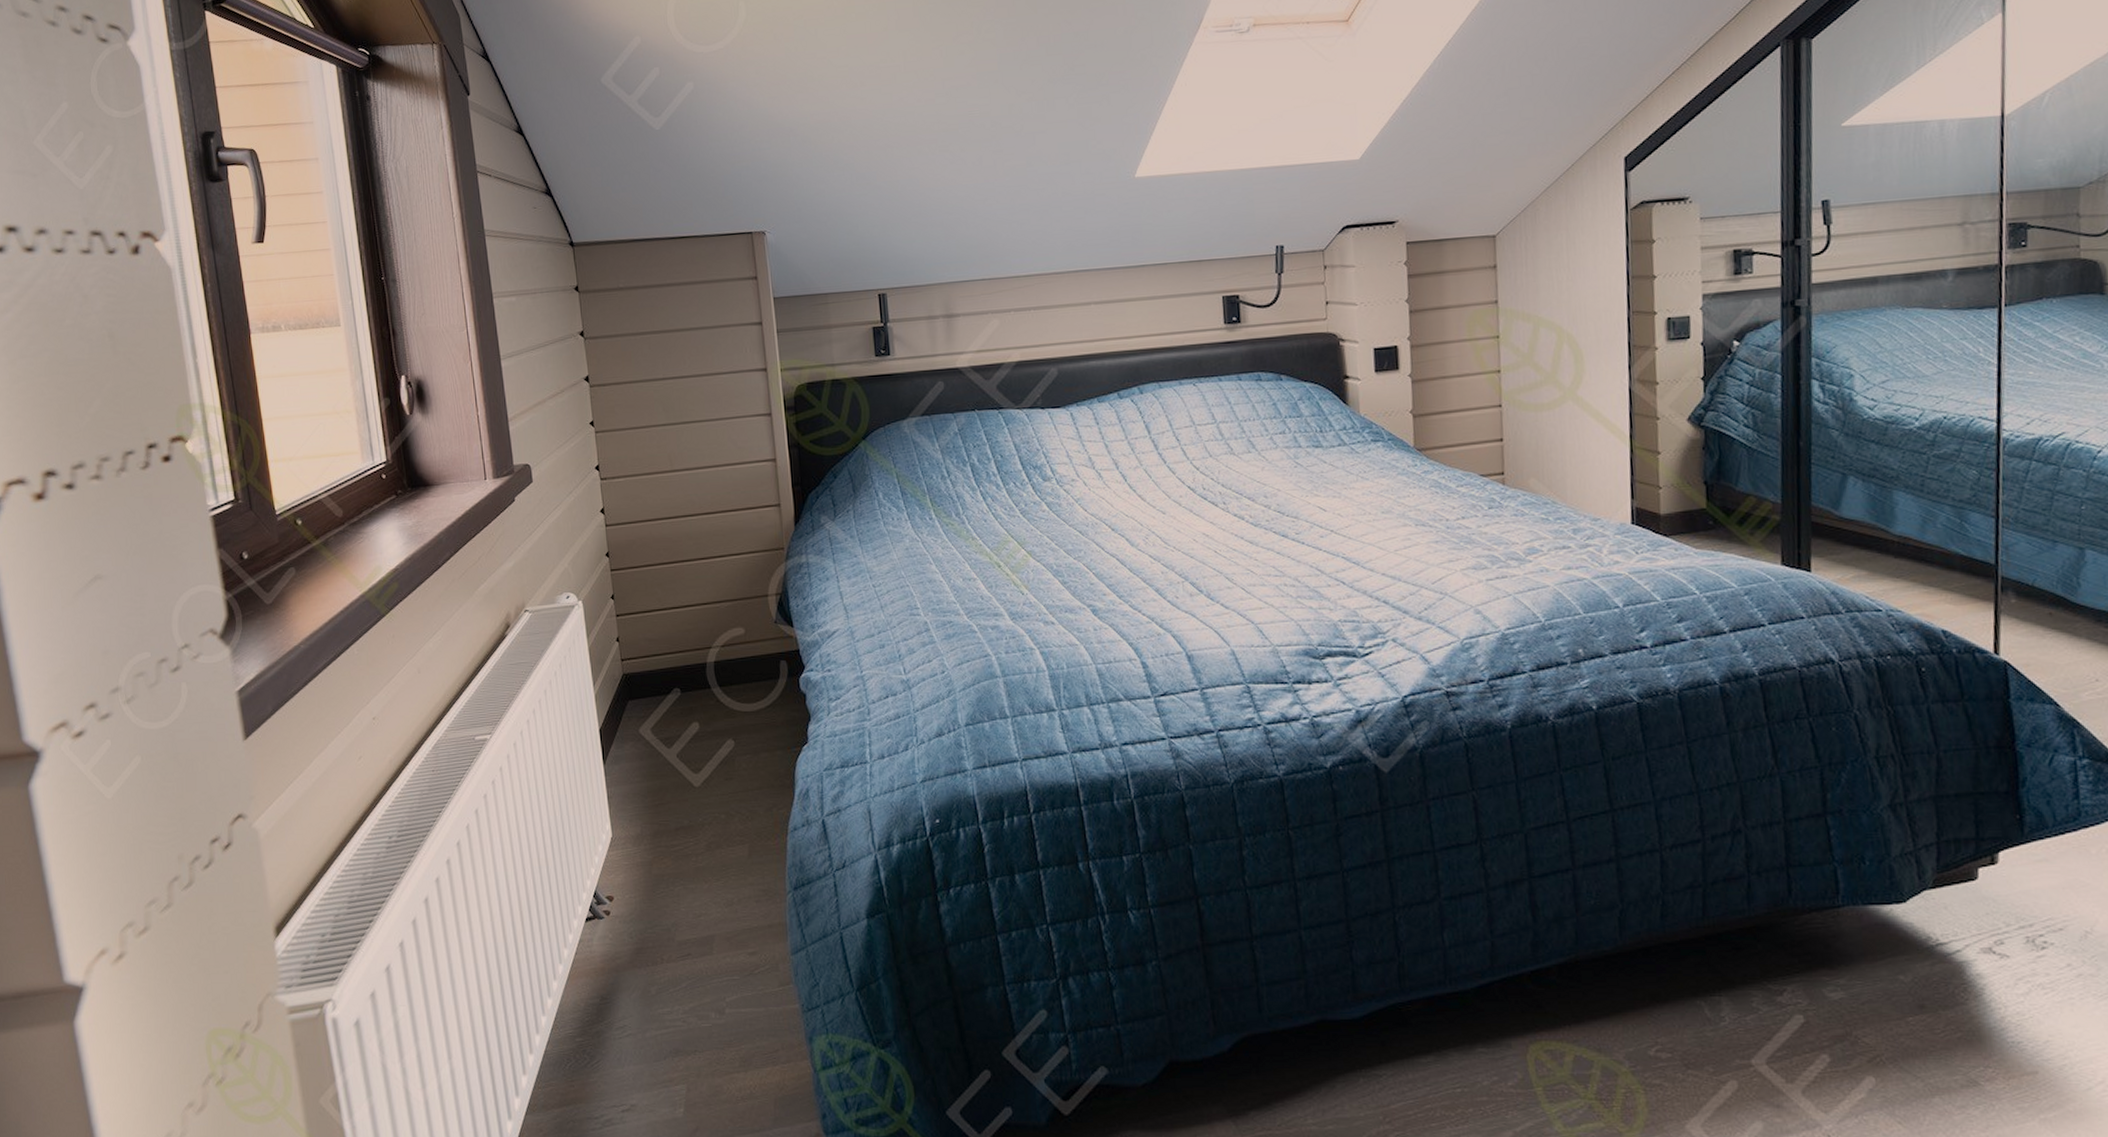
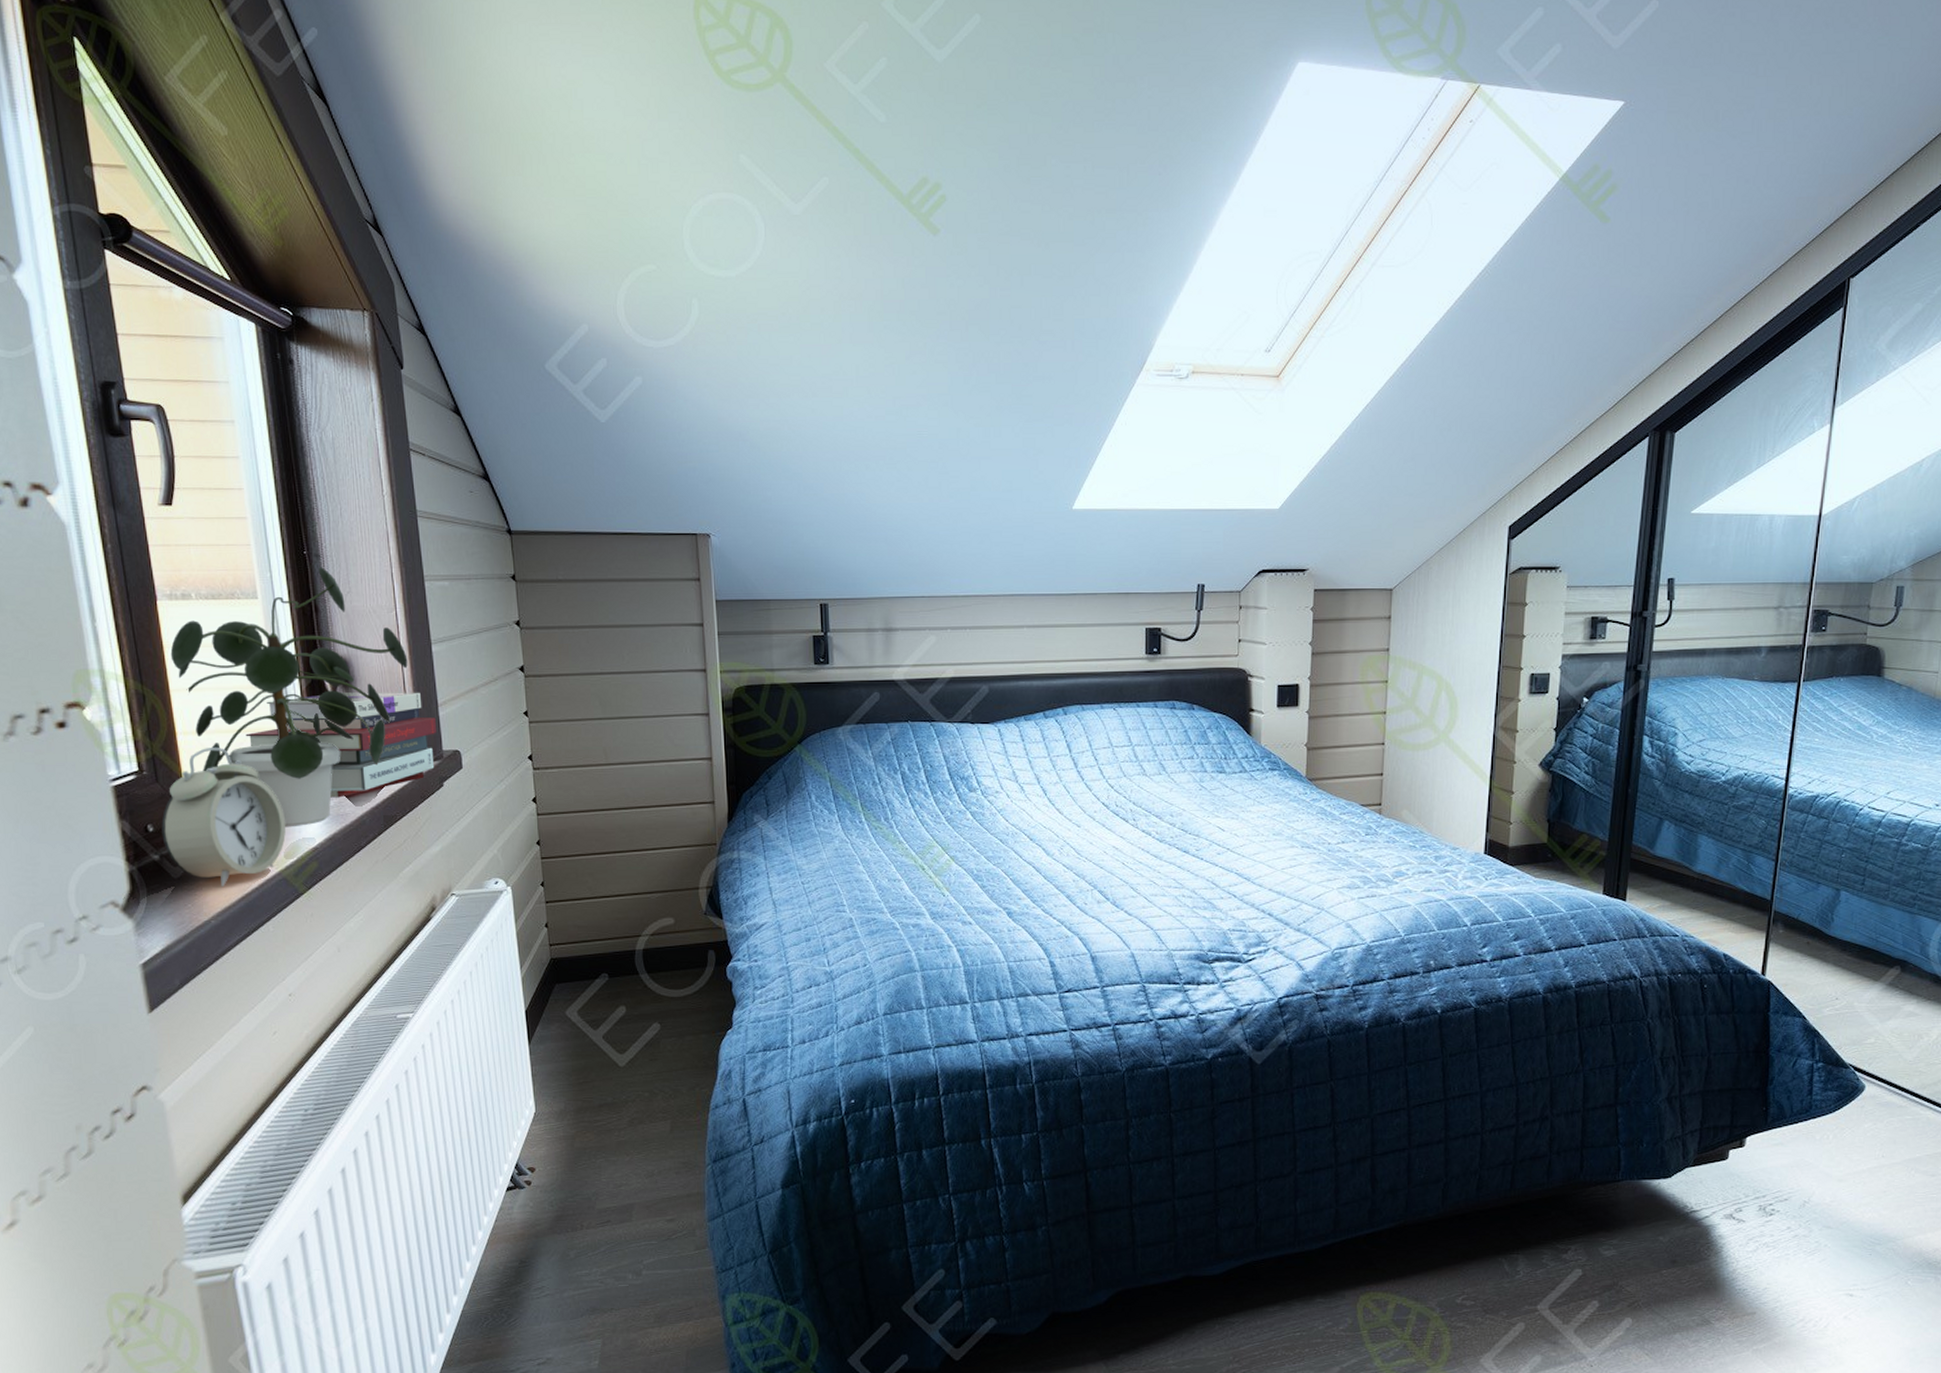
alarm clock: none [255,472,368,612] -> present [161,746,286,888]
potted plant: none [263,291,479,549] -> present [170,567,408,828]
books: none [330,408,508,518] -> present [245,692,437,798]

